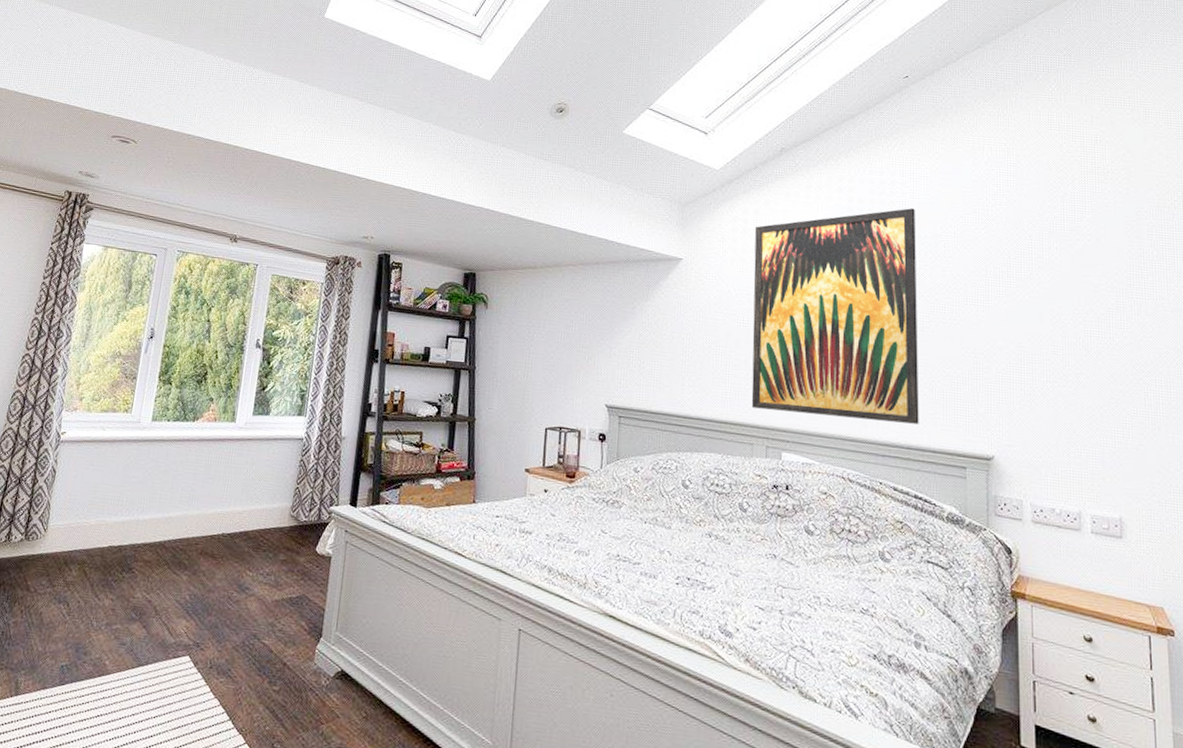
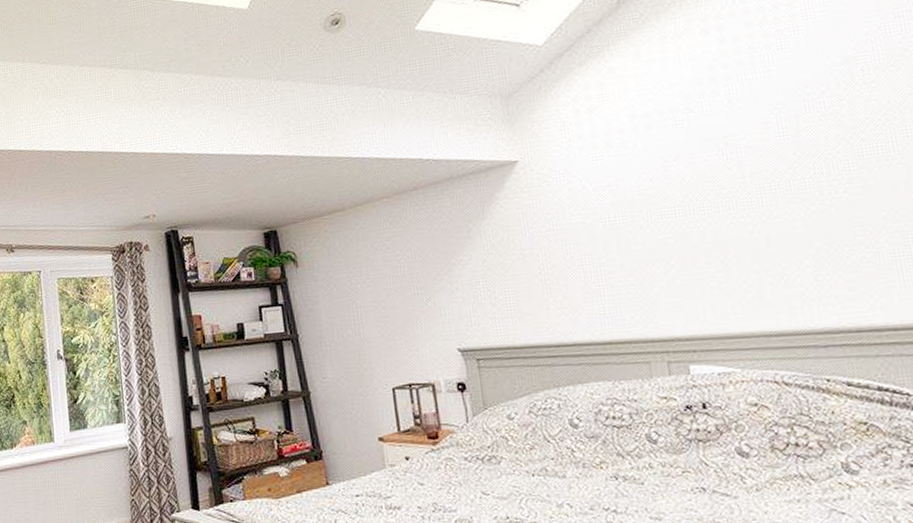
wall art: present [751,208,919,424] -> none [603,32,868,319]

